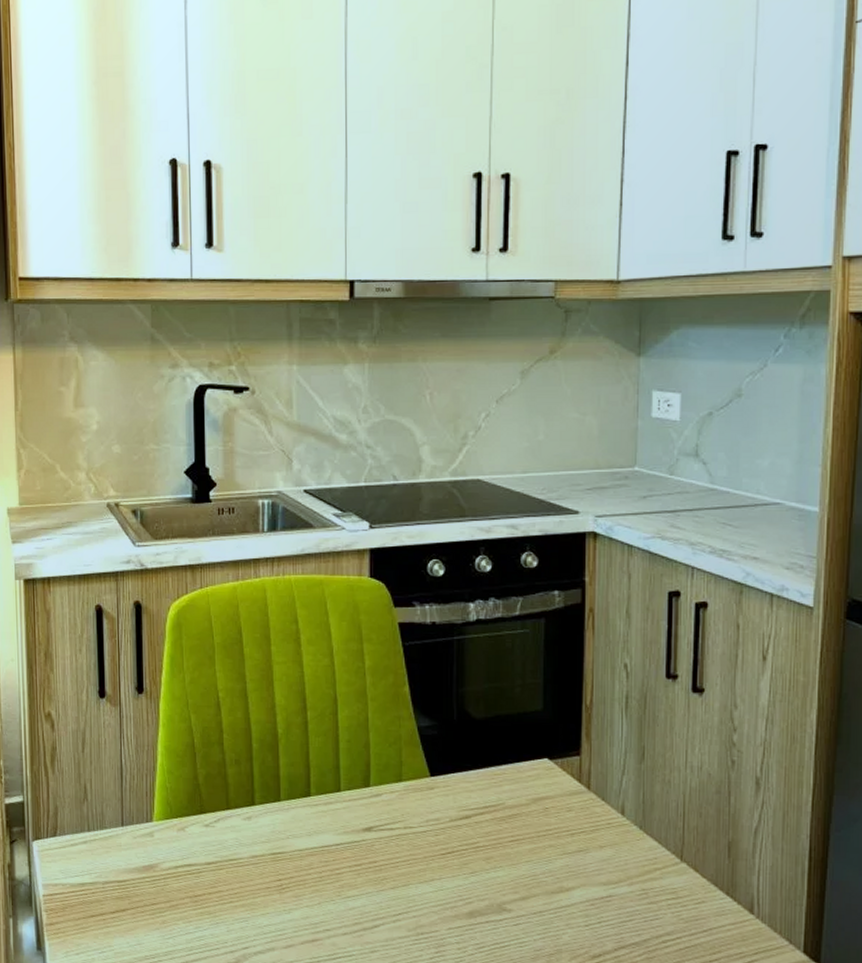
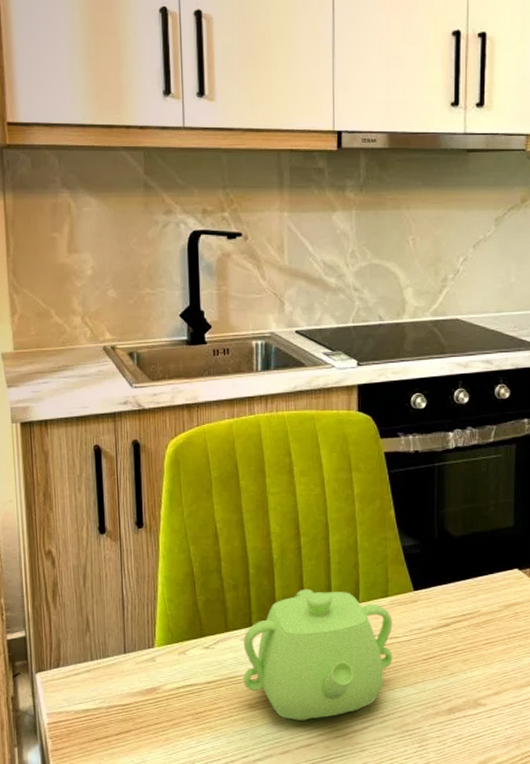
teapot: none [244,767,407,914] -> present [243,589,393,722]

